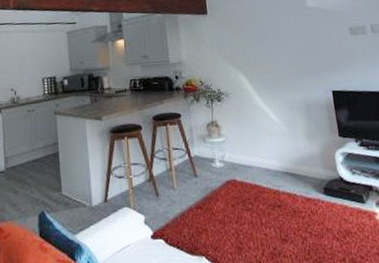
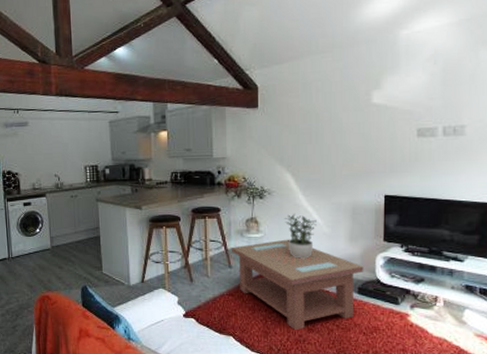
coffee table: none [196,141,327,243] -> present [232,239,364,331]
potted plant: none [243,114,275,162] -> present [284,213,317,259]

